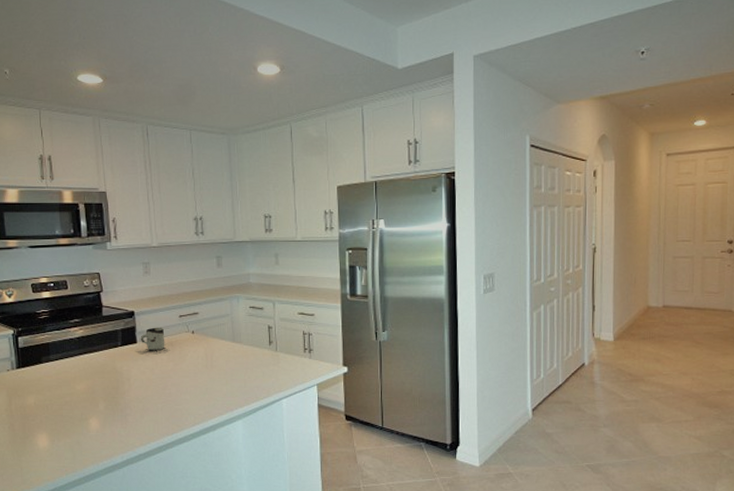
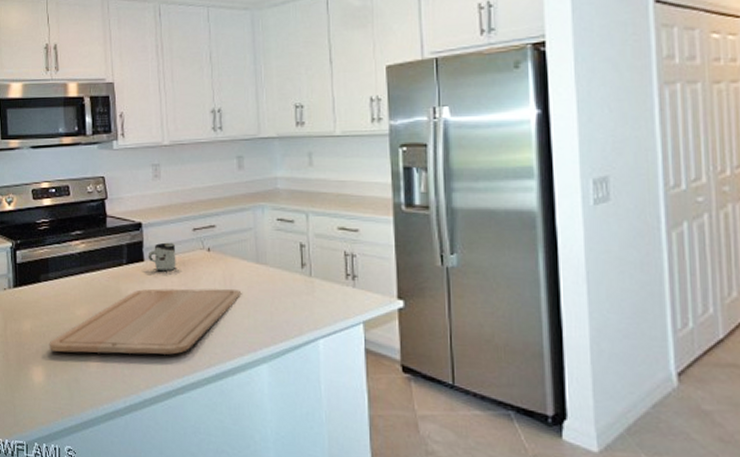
chopping board: none [52,363,221,421] -> present [49,288,242,355]

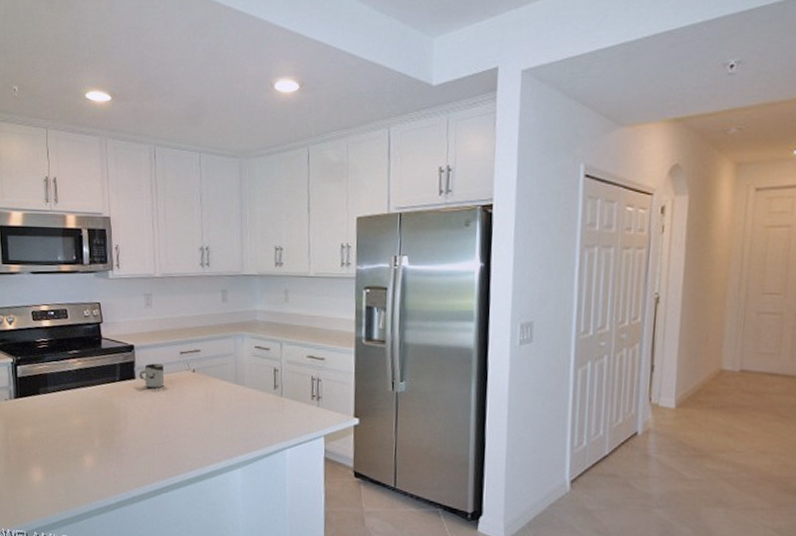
chopping board: present [49,288,242,355] -> none [47,403,222,460]

